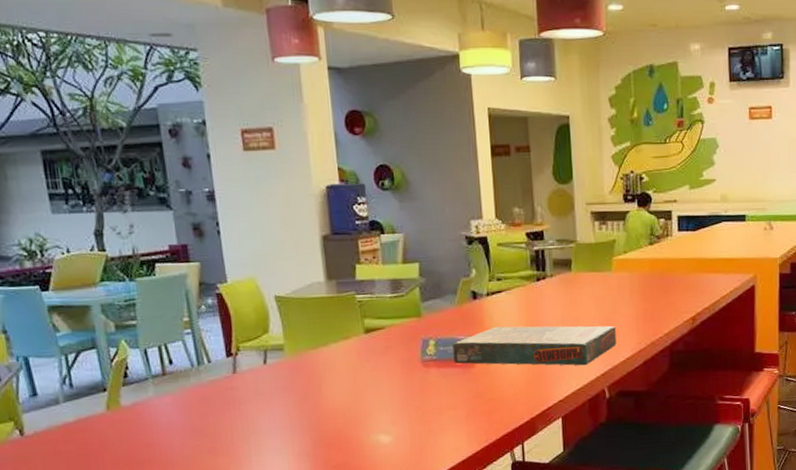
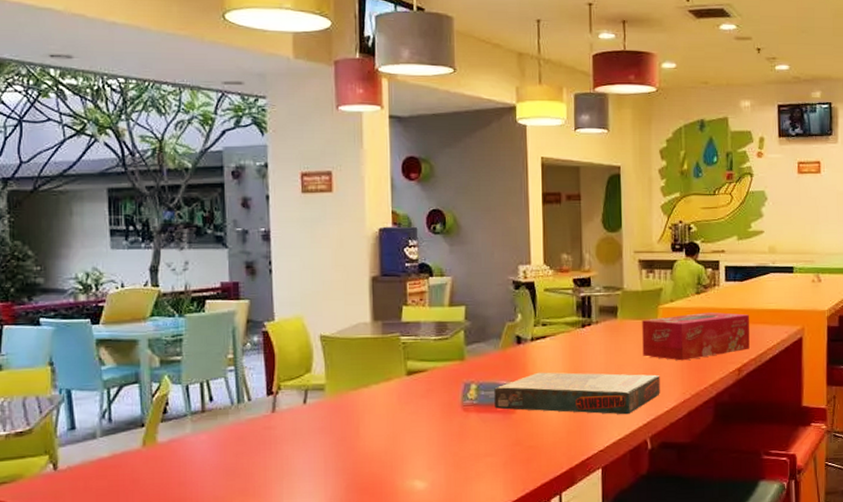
tissue box: none [596,262,703,312] -> present [642,311,750,361]

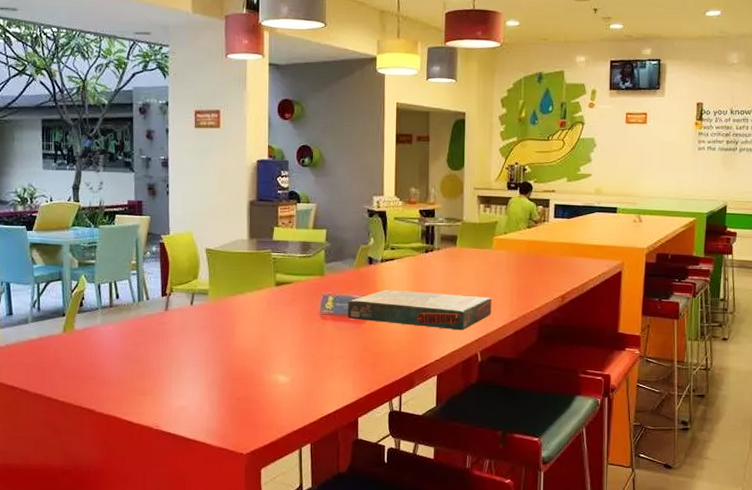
tissue box: present [642,311,750,361] -> none [477,244,574,286]

